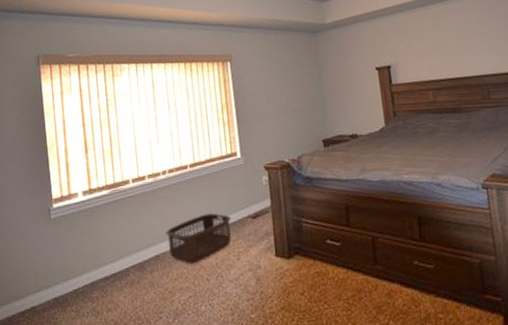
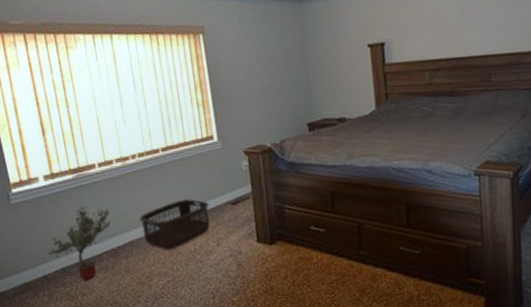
potted tree: none [80,220,140,296] -> present [48,206,111,281]

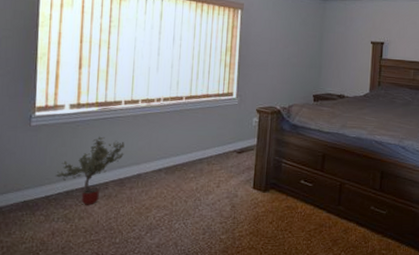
clothes hamper: present [139,199,210,249] -> none [151,143,218,185]

